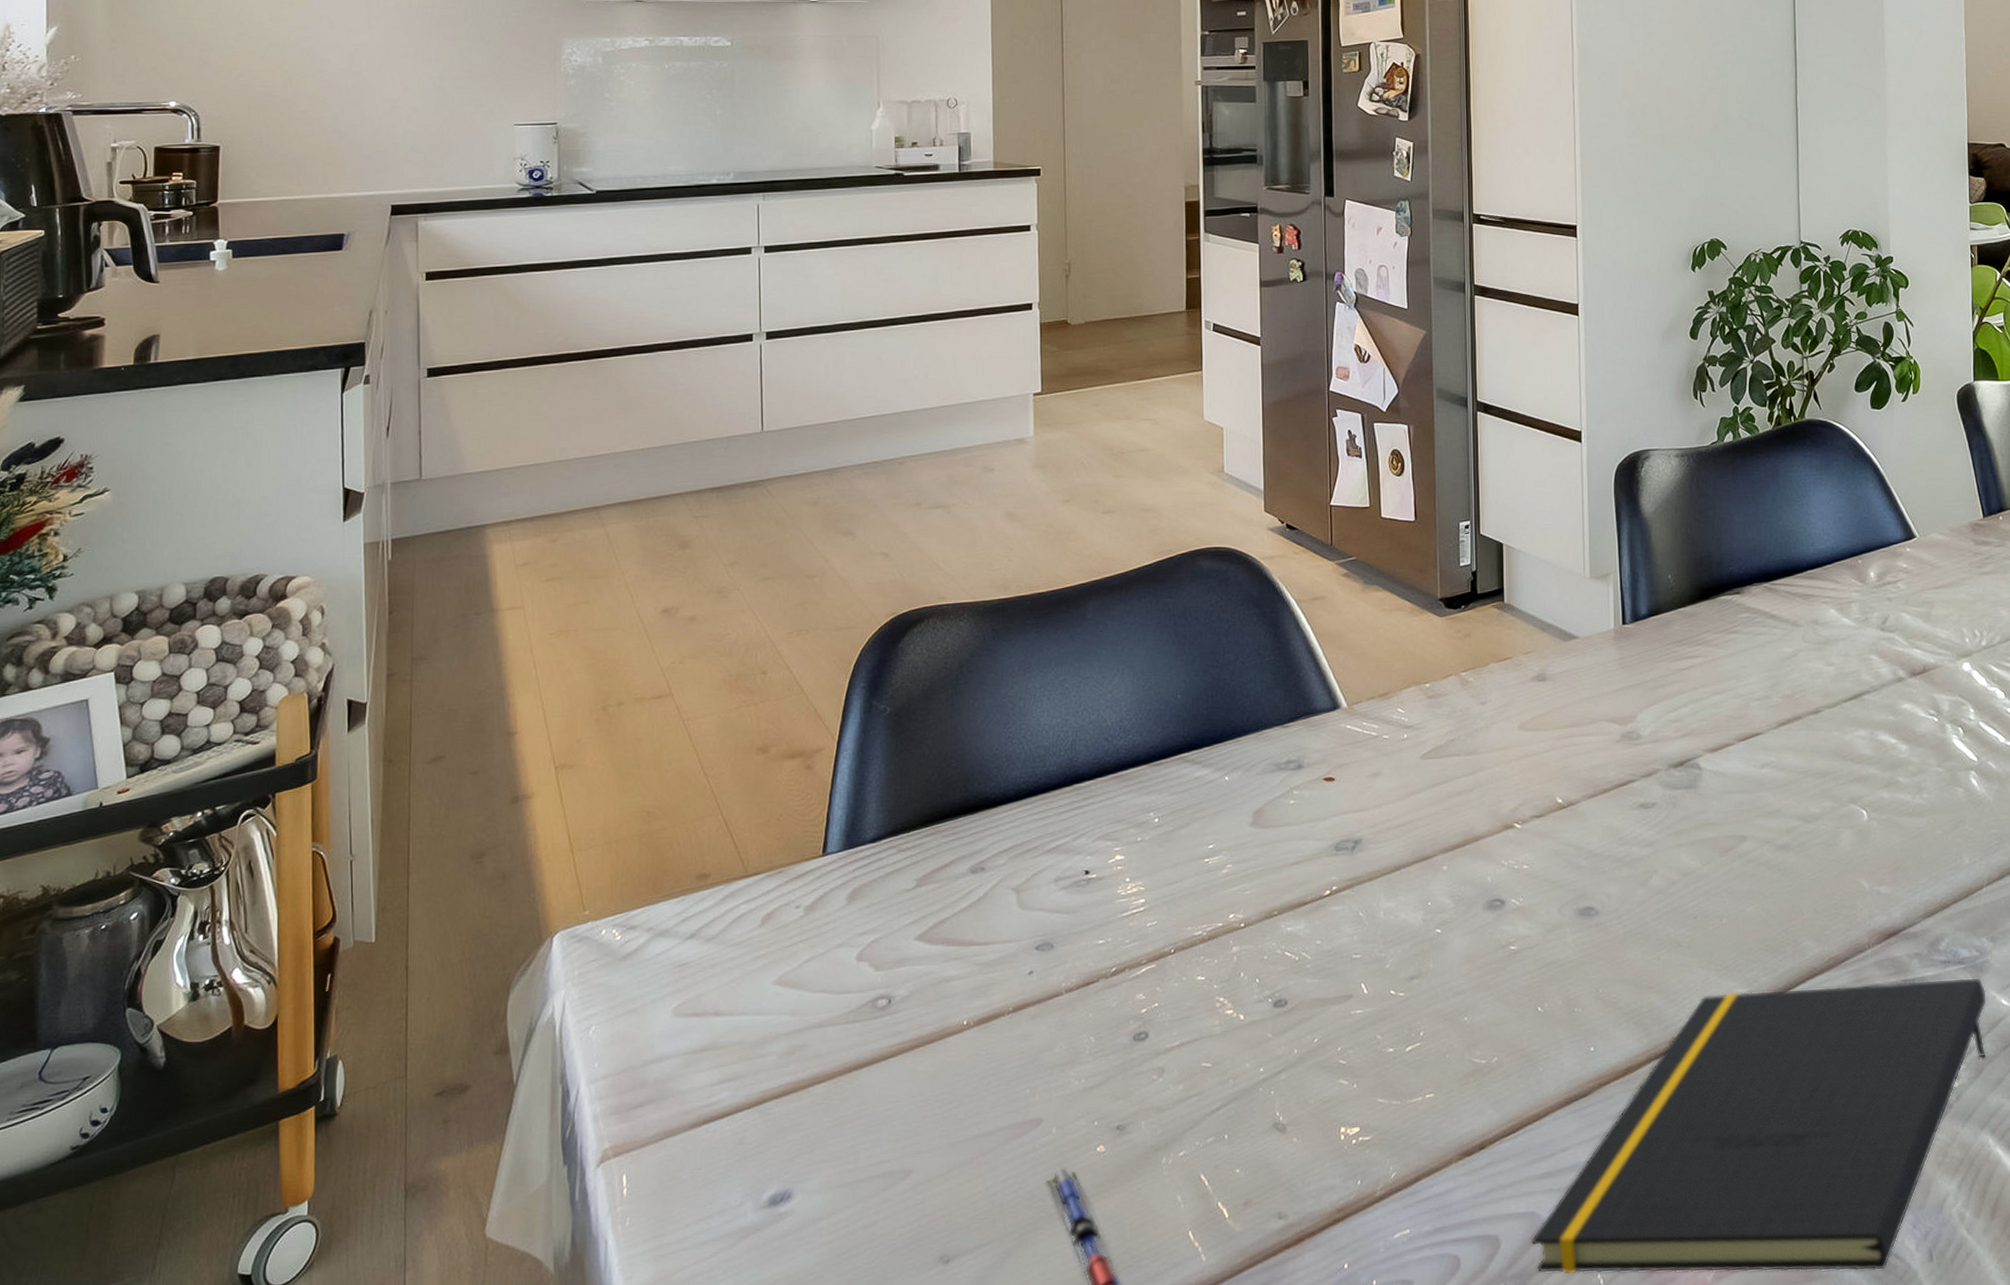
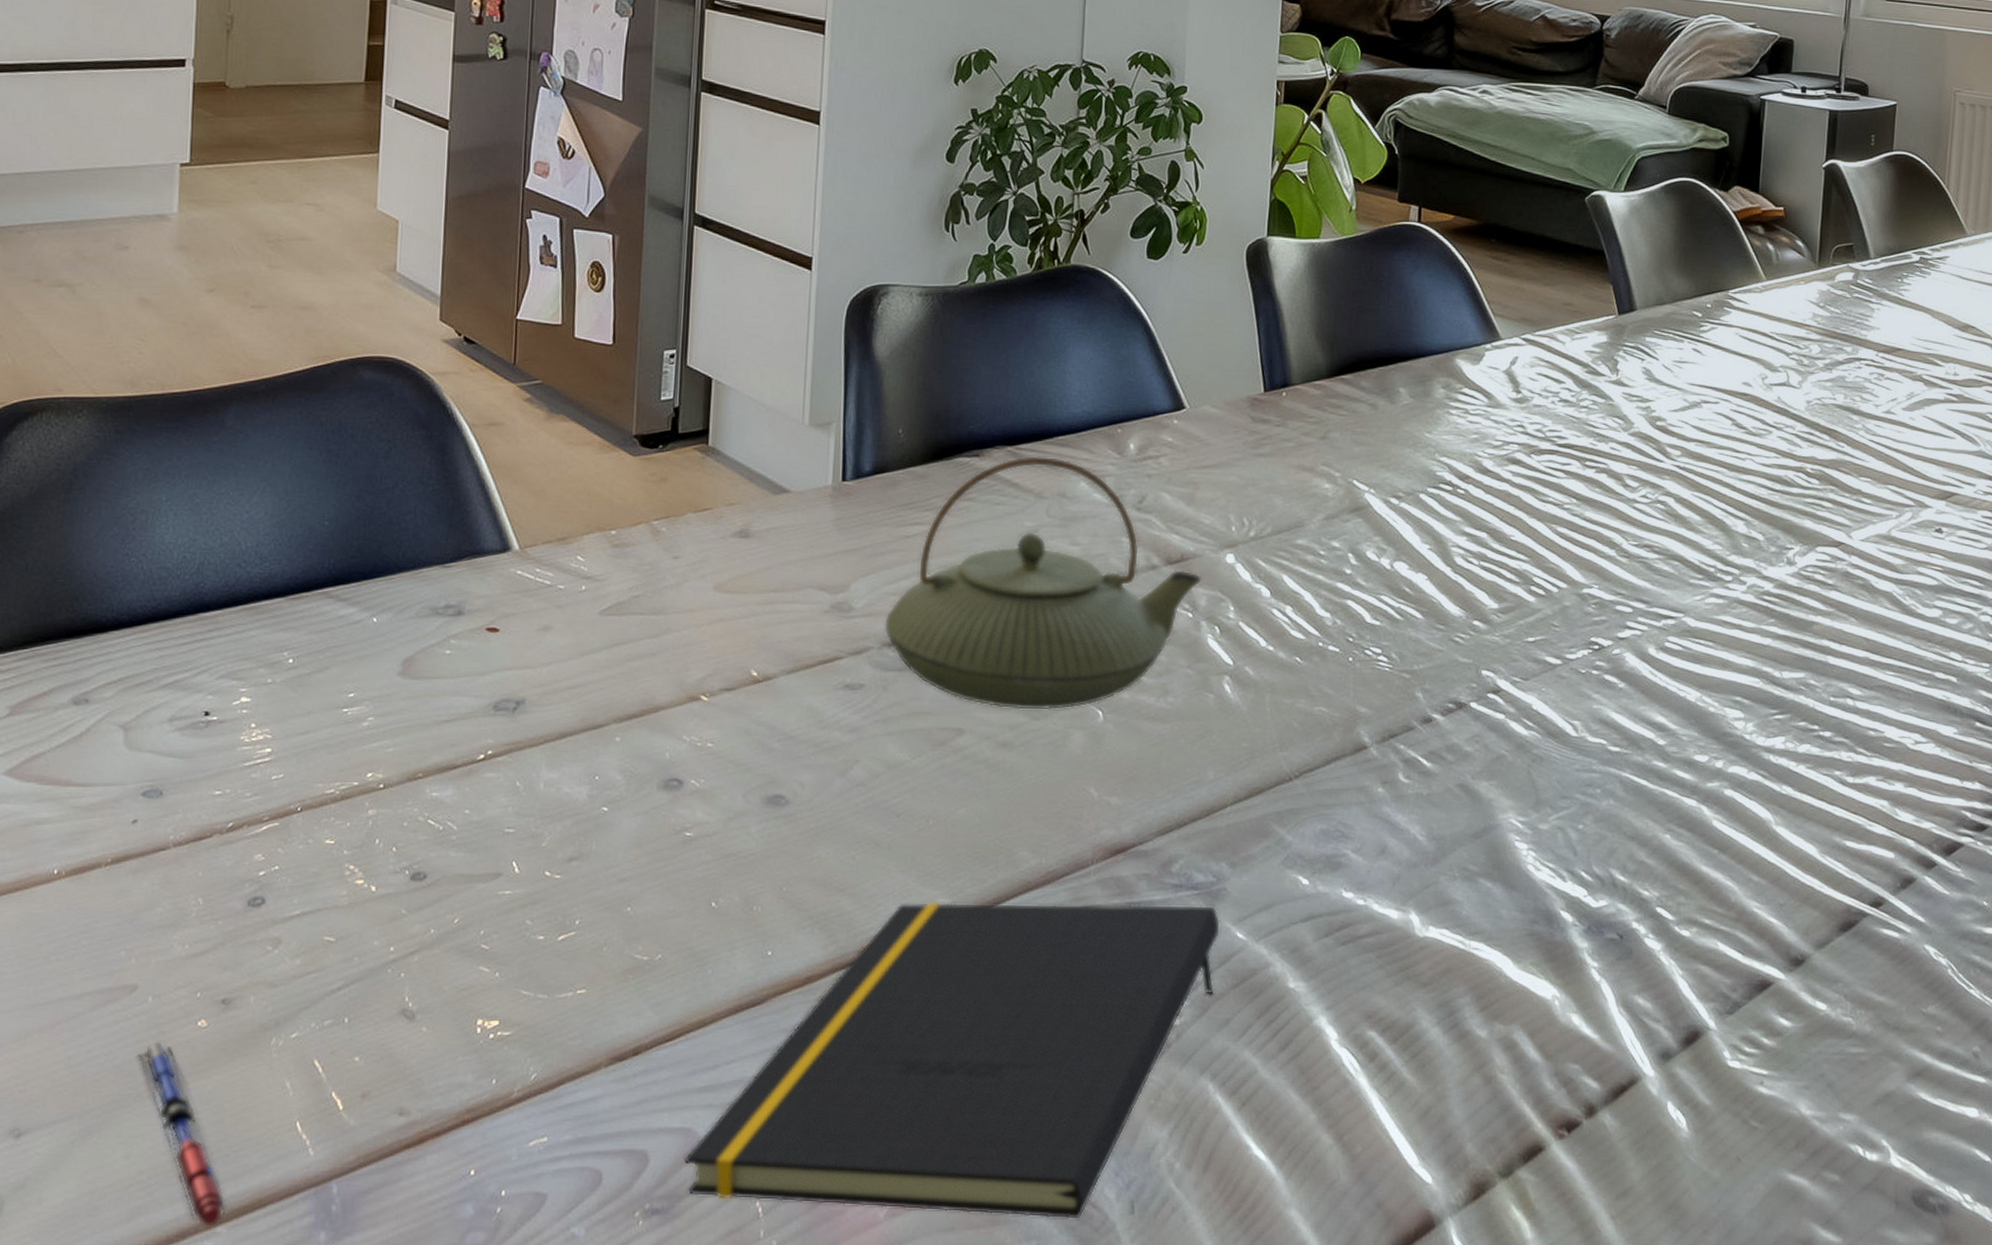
teapot: none [1668,588,1944,815] -> present [883,455,1202,710]

